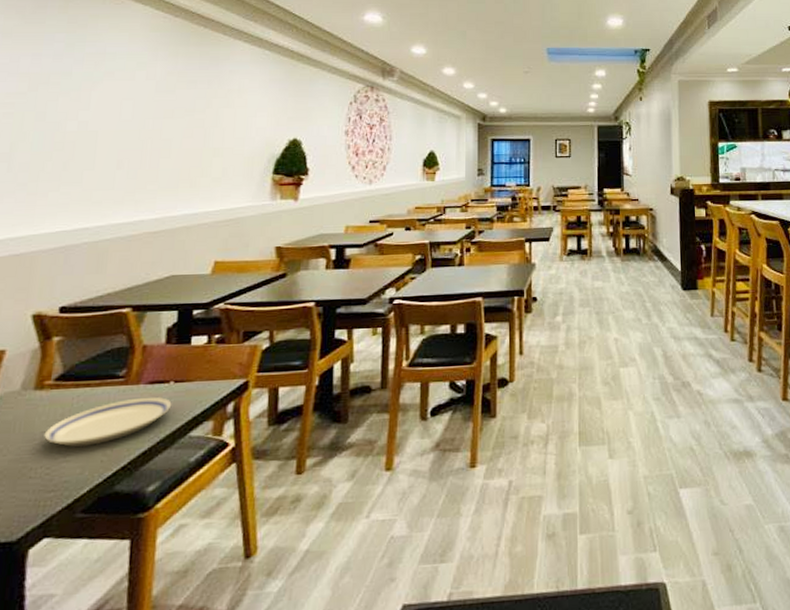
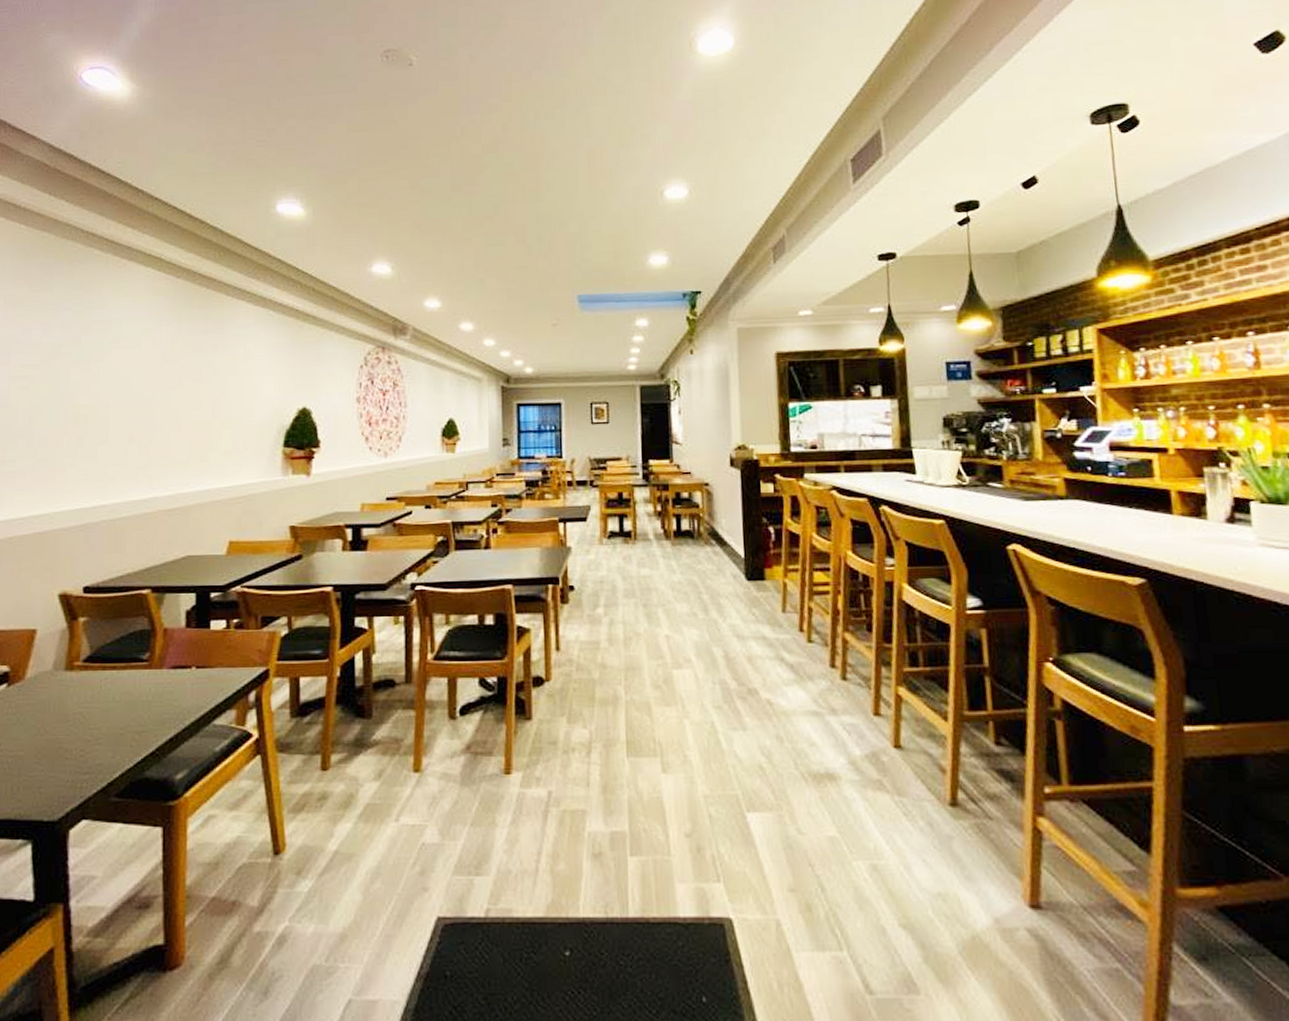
plate: present [44,396,172,447] -> none [77,682,195,730]

